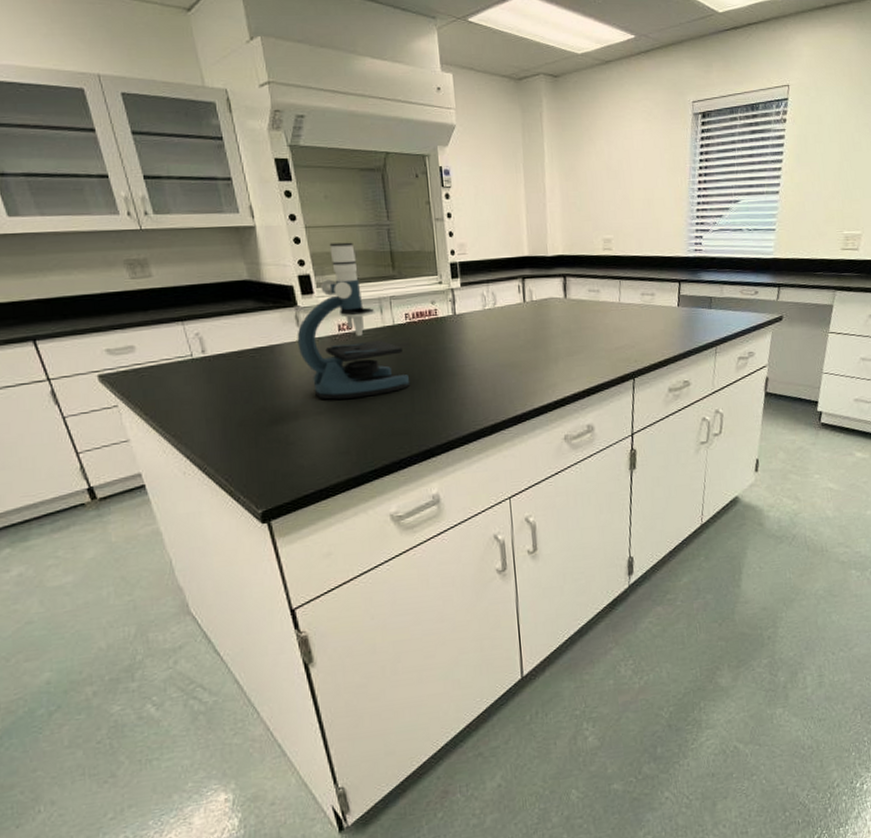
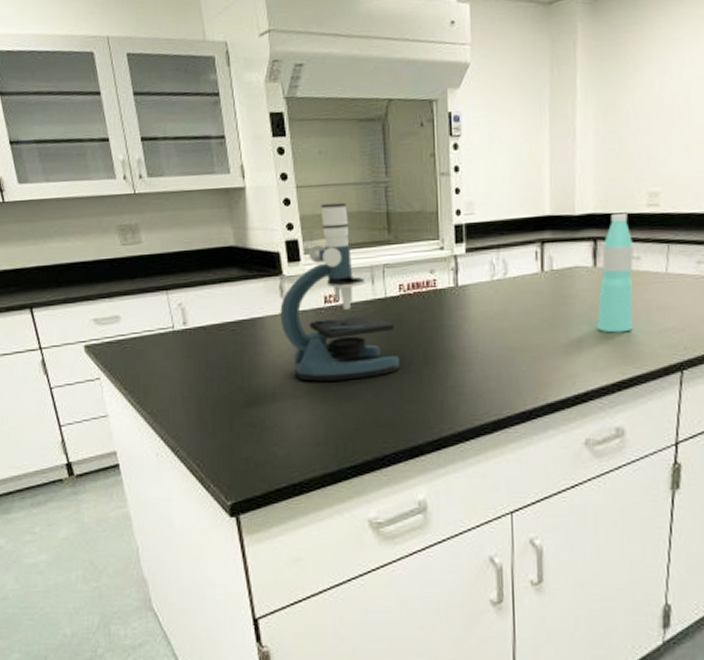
water bottle: none [569,255,596,351] -> present [596,213,634,333]

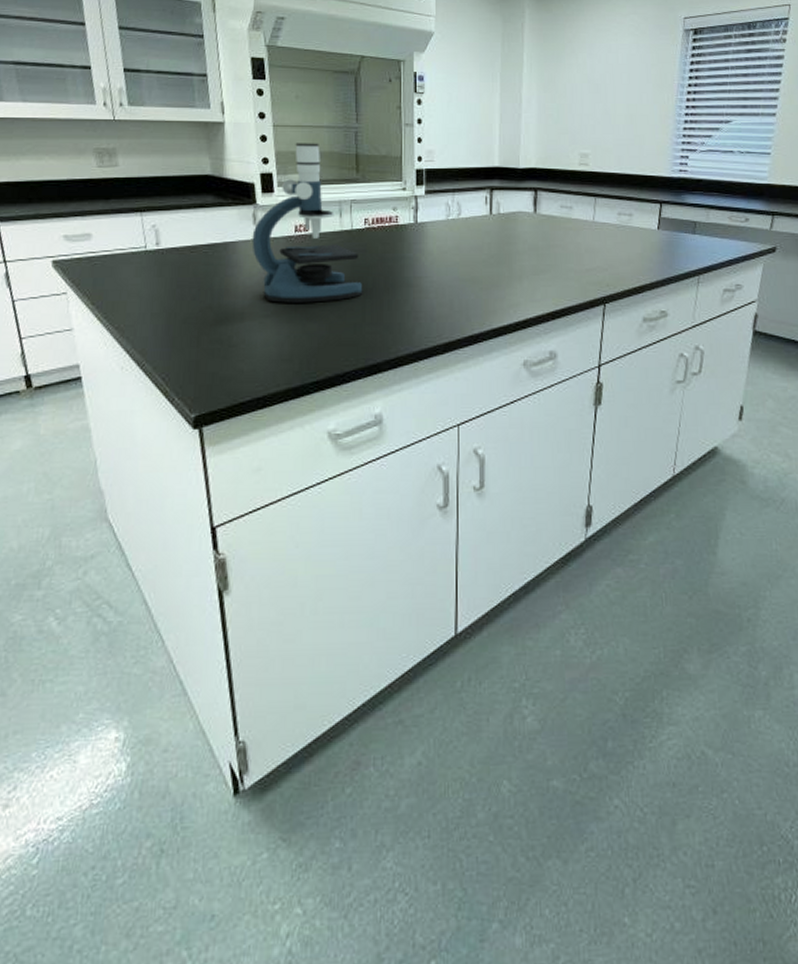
water bottle: present [596,213,634,333] -> none [535,169,567,270]

